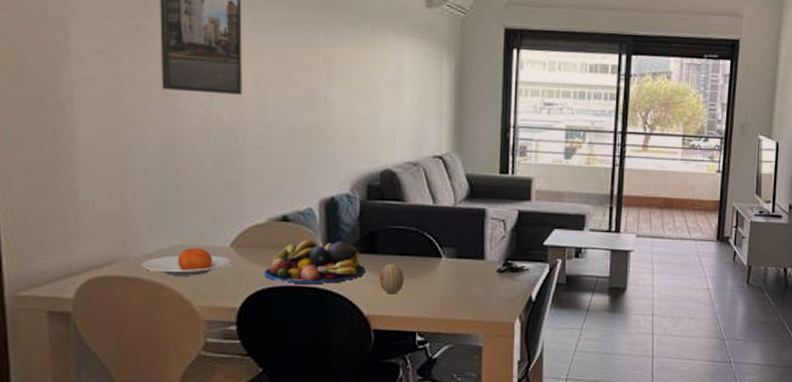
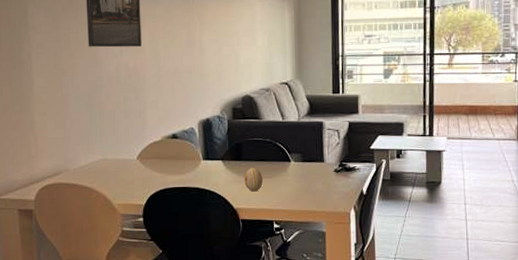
plate: present [141,248,231,276] -> none [78,161,138,182]
fruit bowl: present [264,239,366,283] -> none [161,151,234,185]

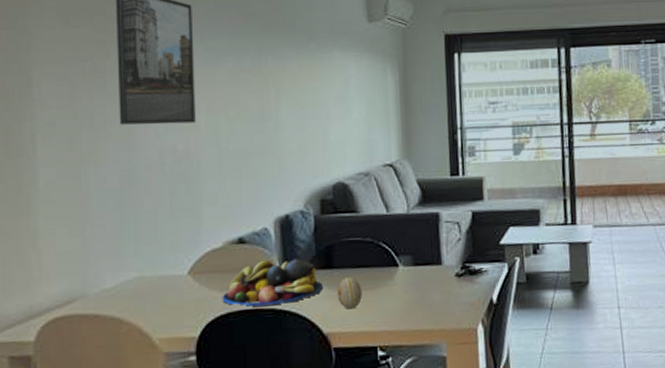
fruit bowl: none [161,151,234,185] -> present [222,258,324,307]

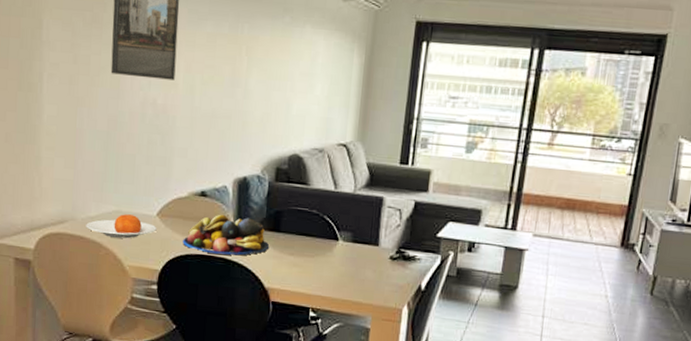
plate: none [101,278,189,310] -> present [86,214,157,239]
decorative egg: present [337,277,362,310] -> none [280,242,303,271]

